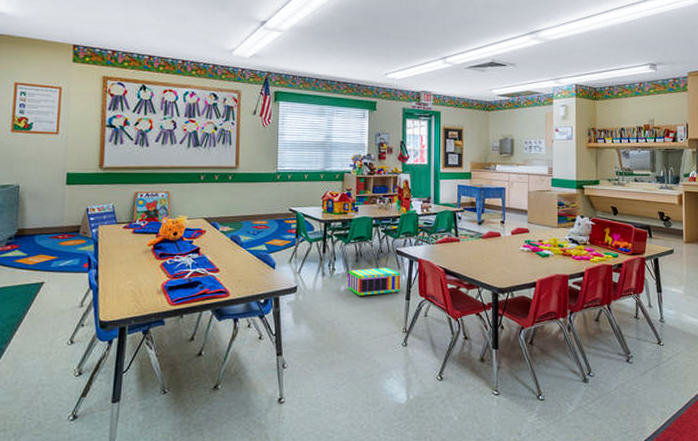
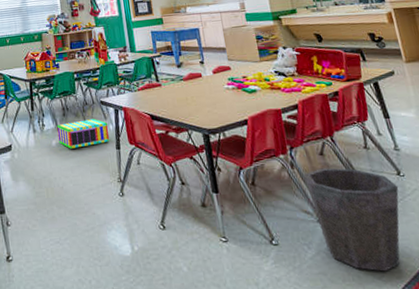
waste bin: none [578,333,657,428] -> present [303,168,400,272]

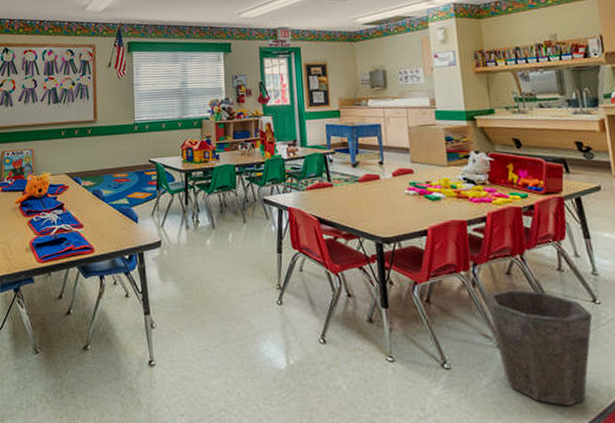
toy box: present [57,119,109,149] -> none [212,218,270,249]

